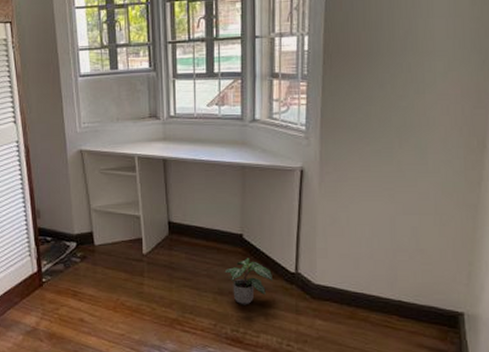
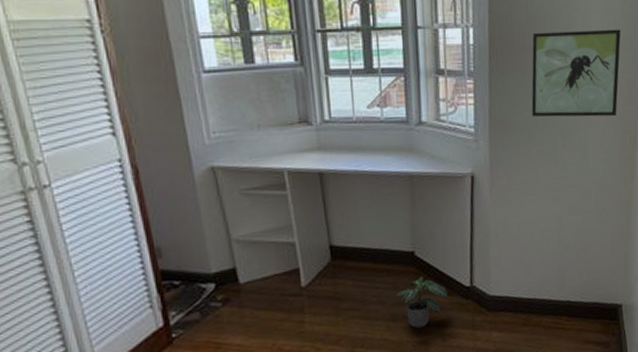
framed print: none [365,32,470,119] -> present [531,29,621,117]

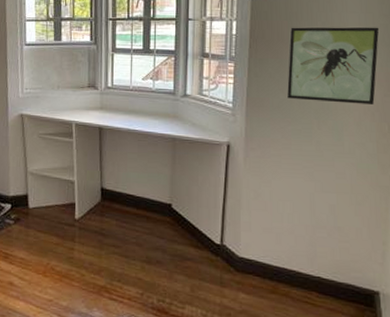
potted plant: present [396,277,449,329] -> none [153,228,200,275]

